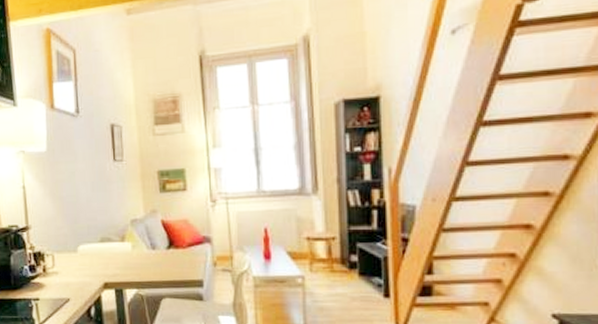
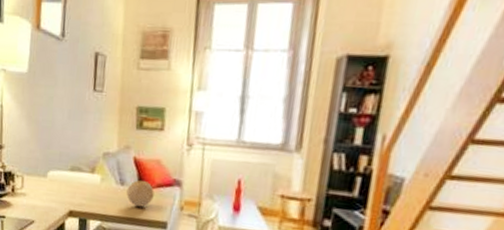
fruit: none [159,243,186,269] -> present [126,180,154,207]

